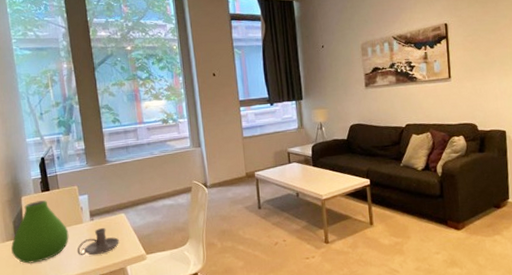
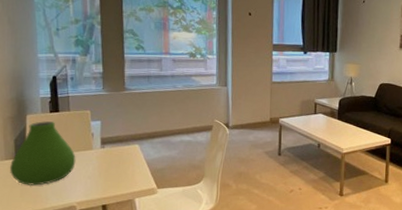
candle holder: present [77,228,119,256] -> none [83,157,130,184]

